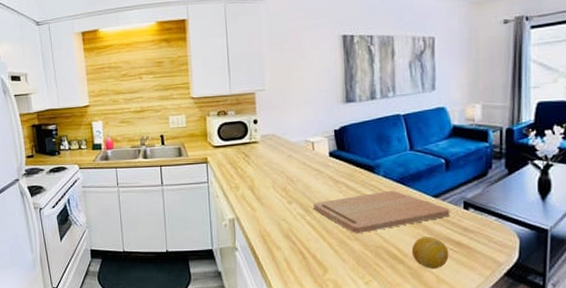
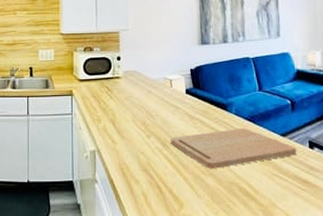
fruit: present [411,237,449,269] -> none [262,174,298,207]

